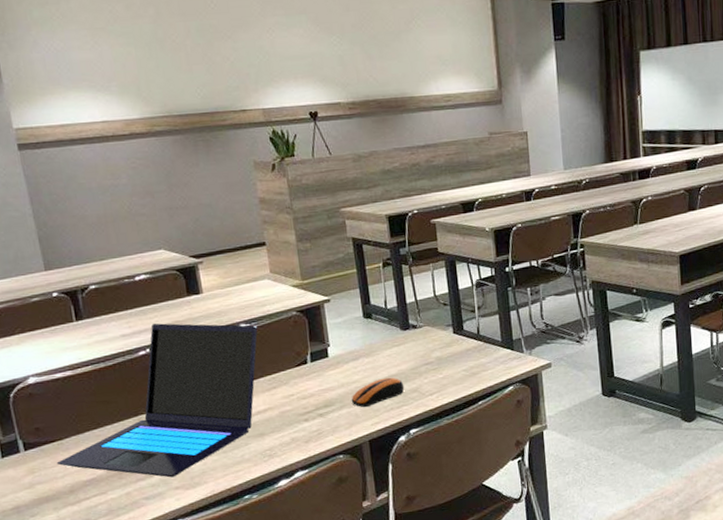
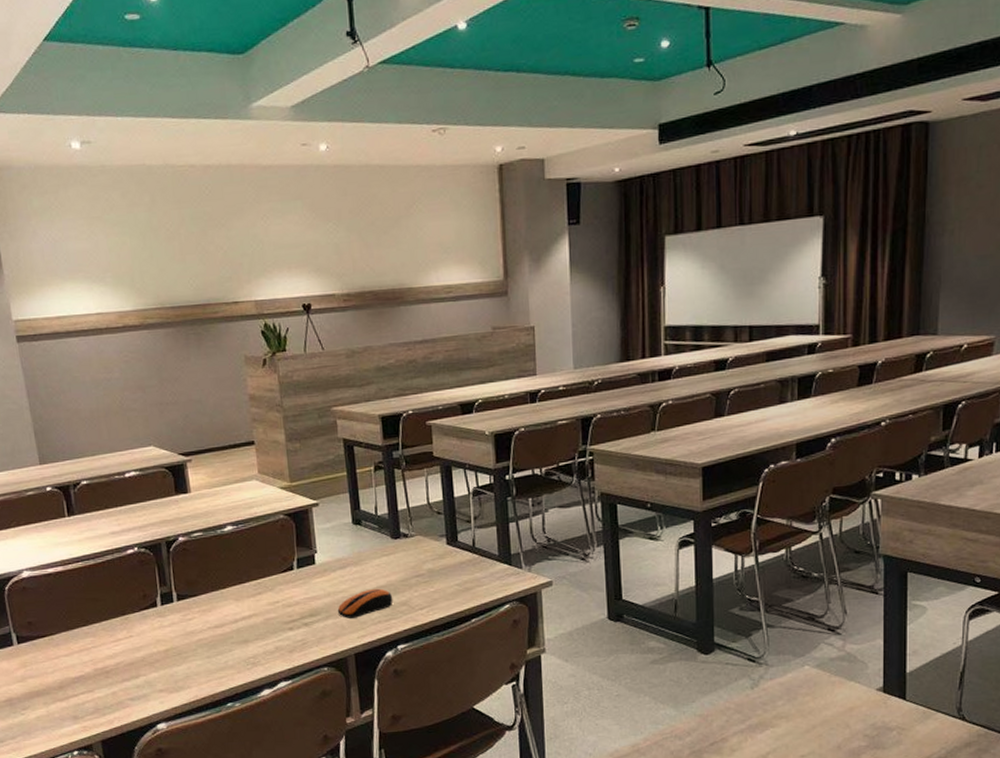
laptop: present [56,323,258,478] -> none [47,522,245,680]

